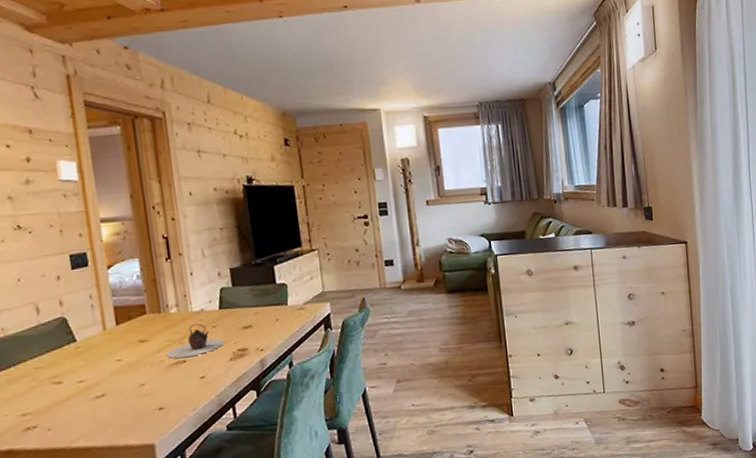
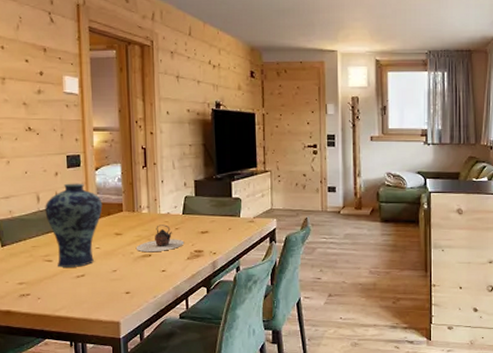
vase: none [47,285,121,389] -> present [45,183,103,268]

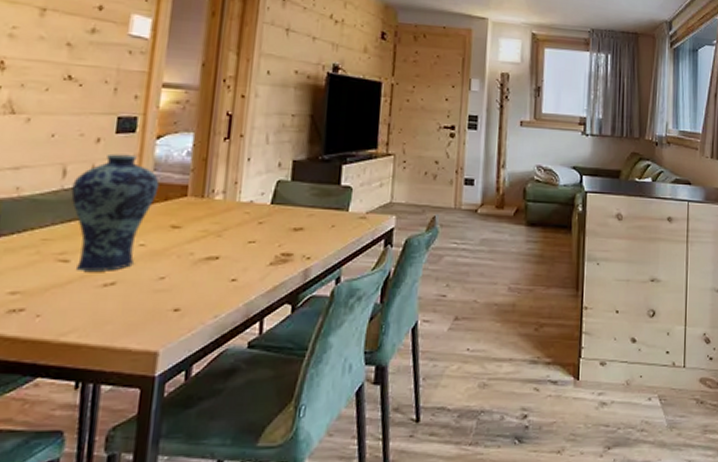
teapot: present [137,225,185,253] -> none [199,216,269,254]

